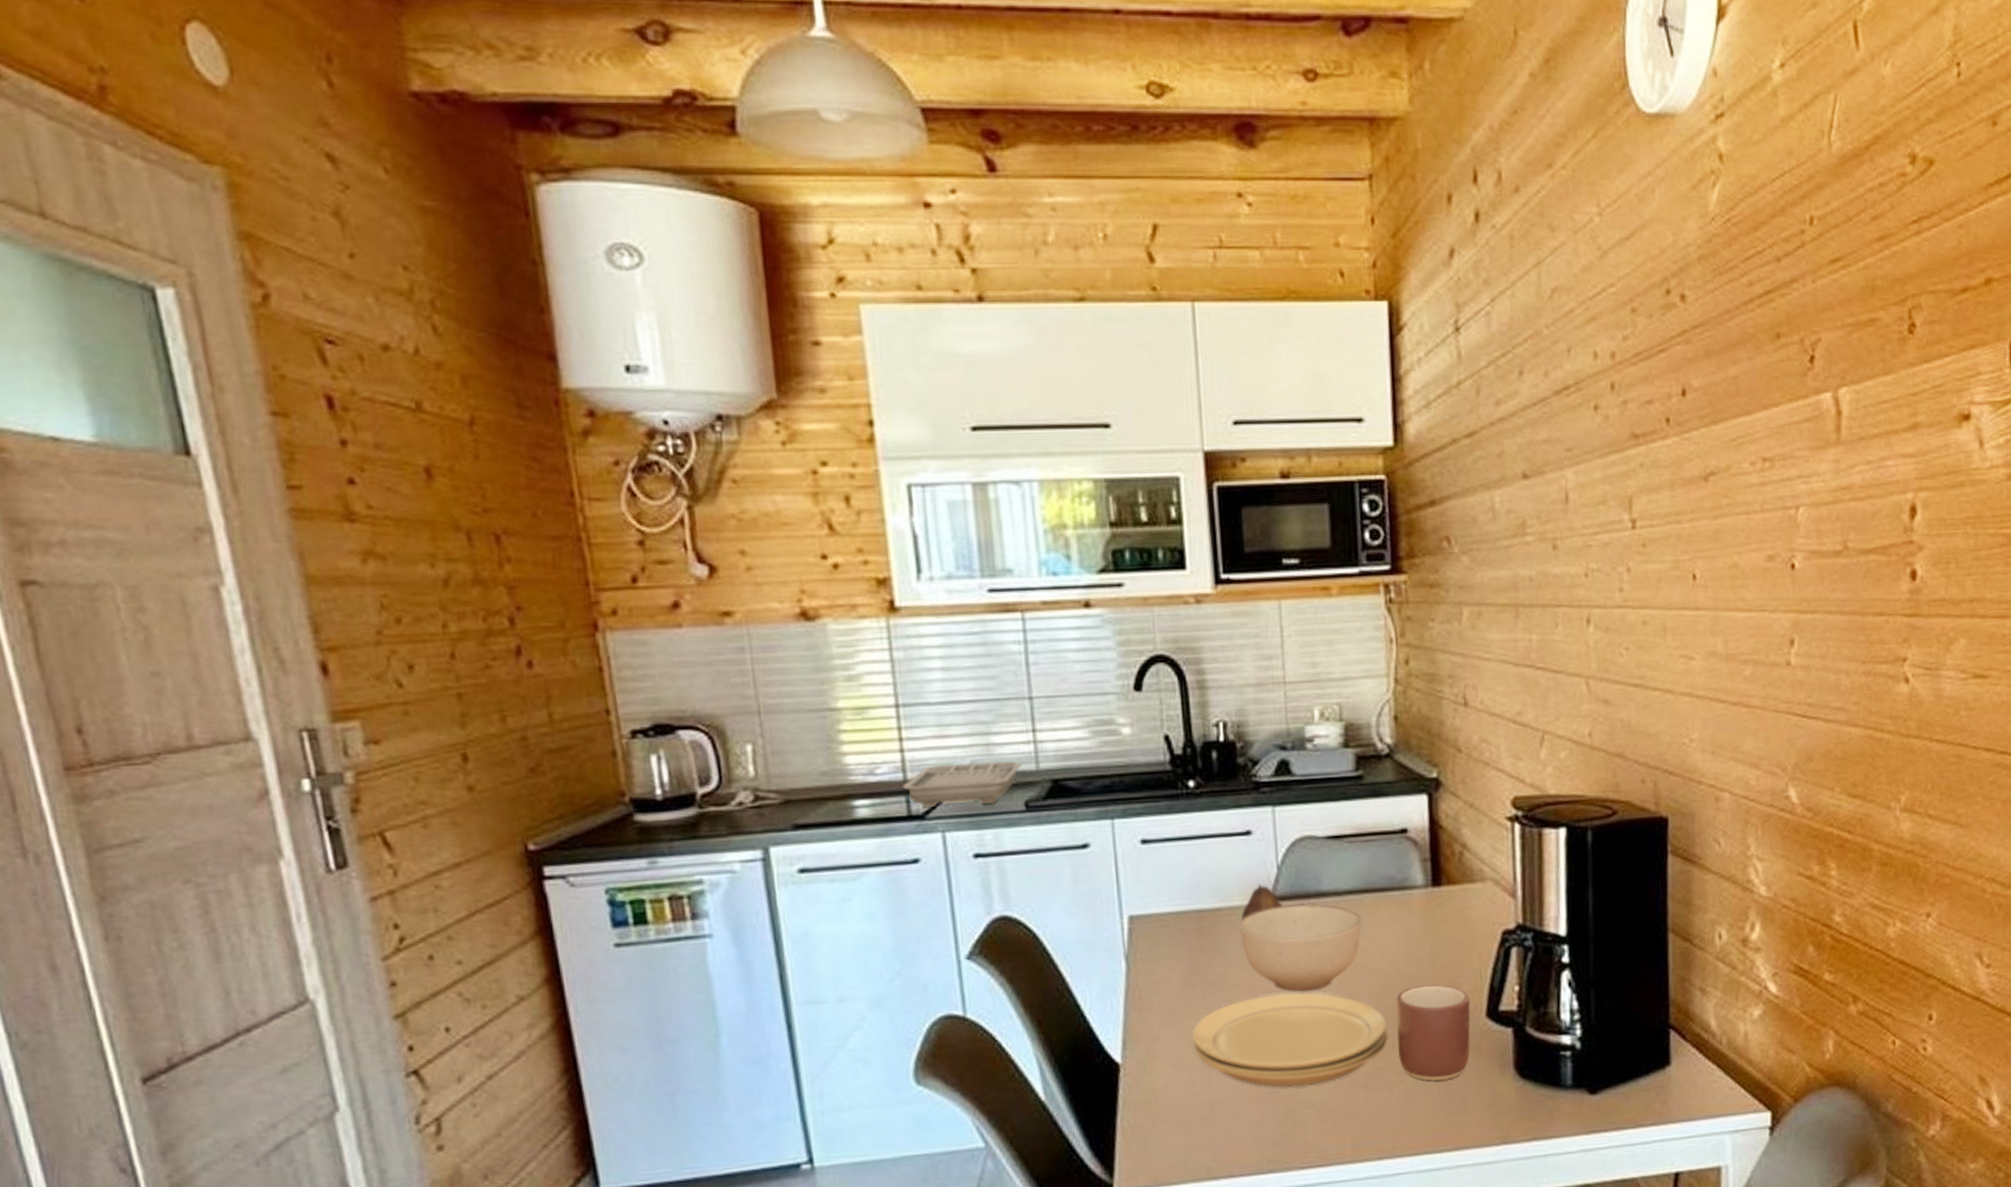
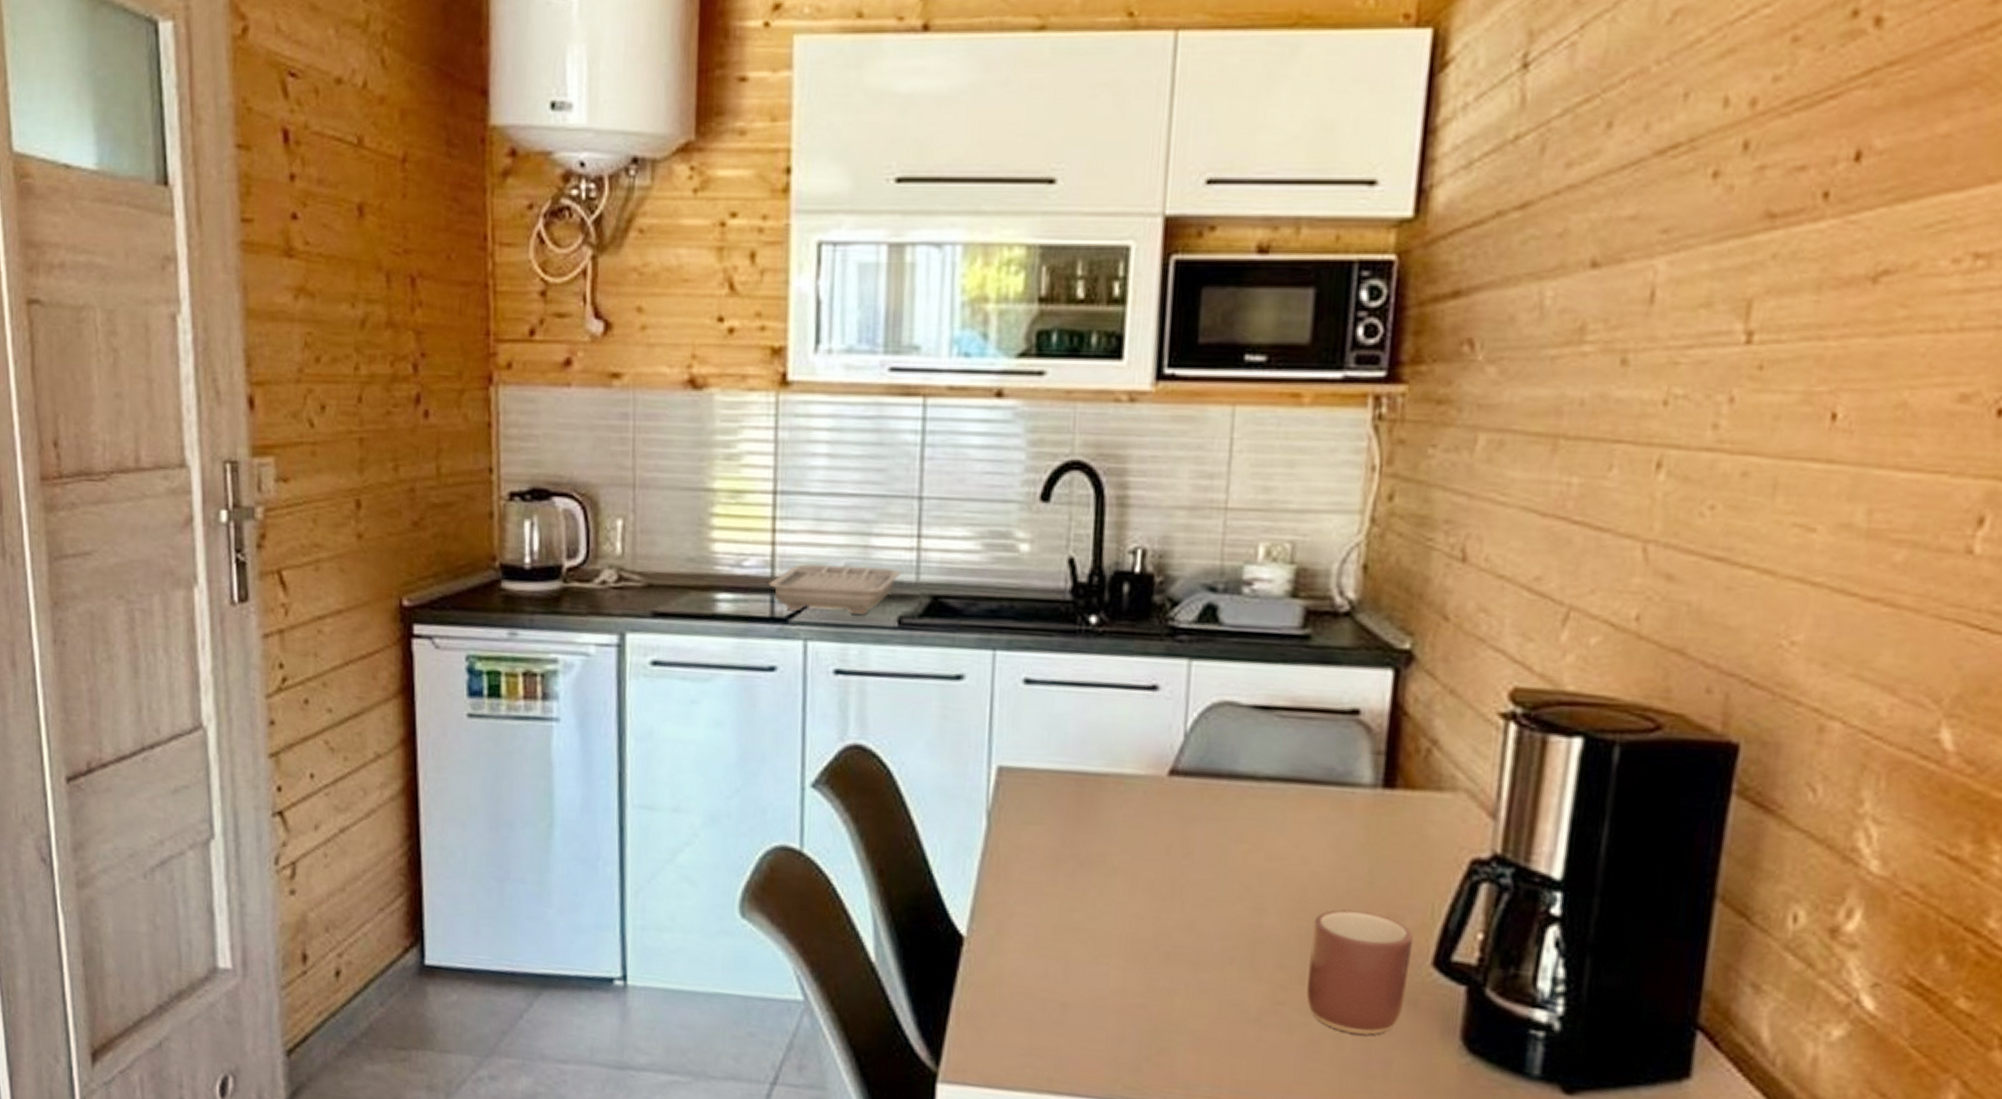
plate: present [1192,993,1389,1088] -> none [1051,888,1298,1008]
bowl: present [1239,903,1362,991] -> none [1127,782,1283,892]
fruit: present [1241,883,1283,920] -> none [1131,751,1185,792]

